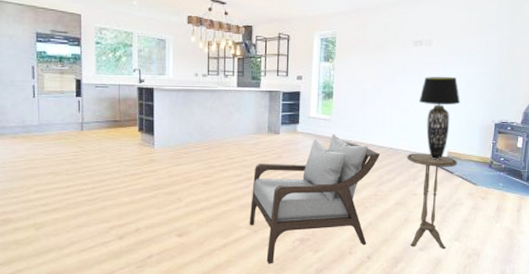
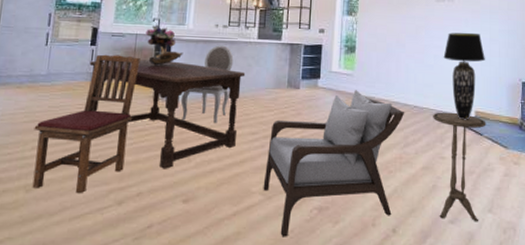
dining chair: none [34,105,125,230] -> present [32,54,140,193]
dining table: none [77,109,227,208] -> present [89,60,246,169]
bouquet: none [128,75,166,115] -> present [145,24,183,66]
dining chair: none [167,94,215,167] -> present [180,45,234,123]

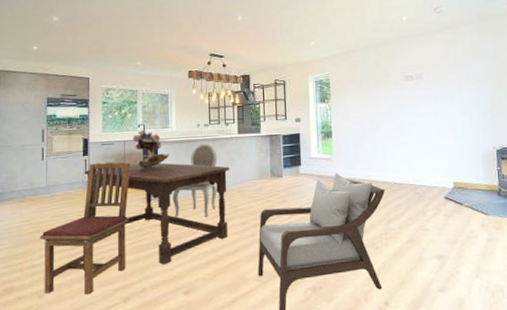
side table: present [433,112,486,222] -> none [413,185,467,289]
table lamp: present [443,32,485,120] -> none [417,107,458,192]

